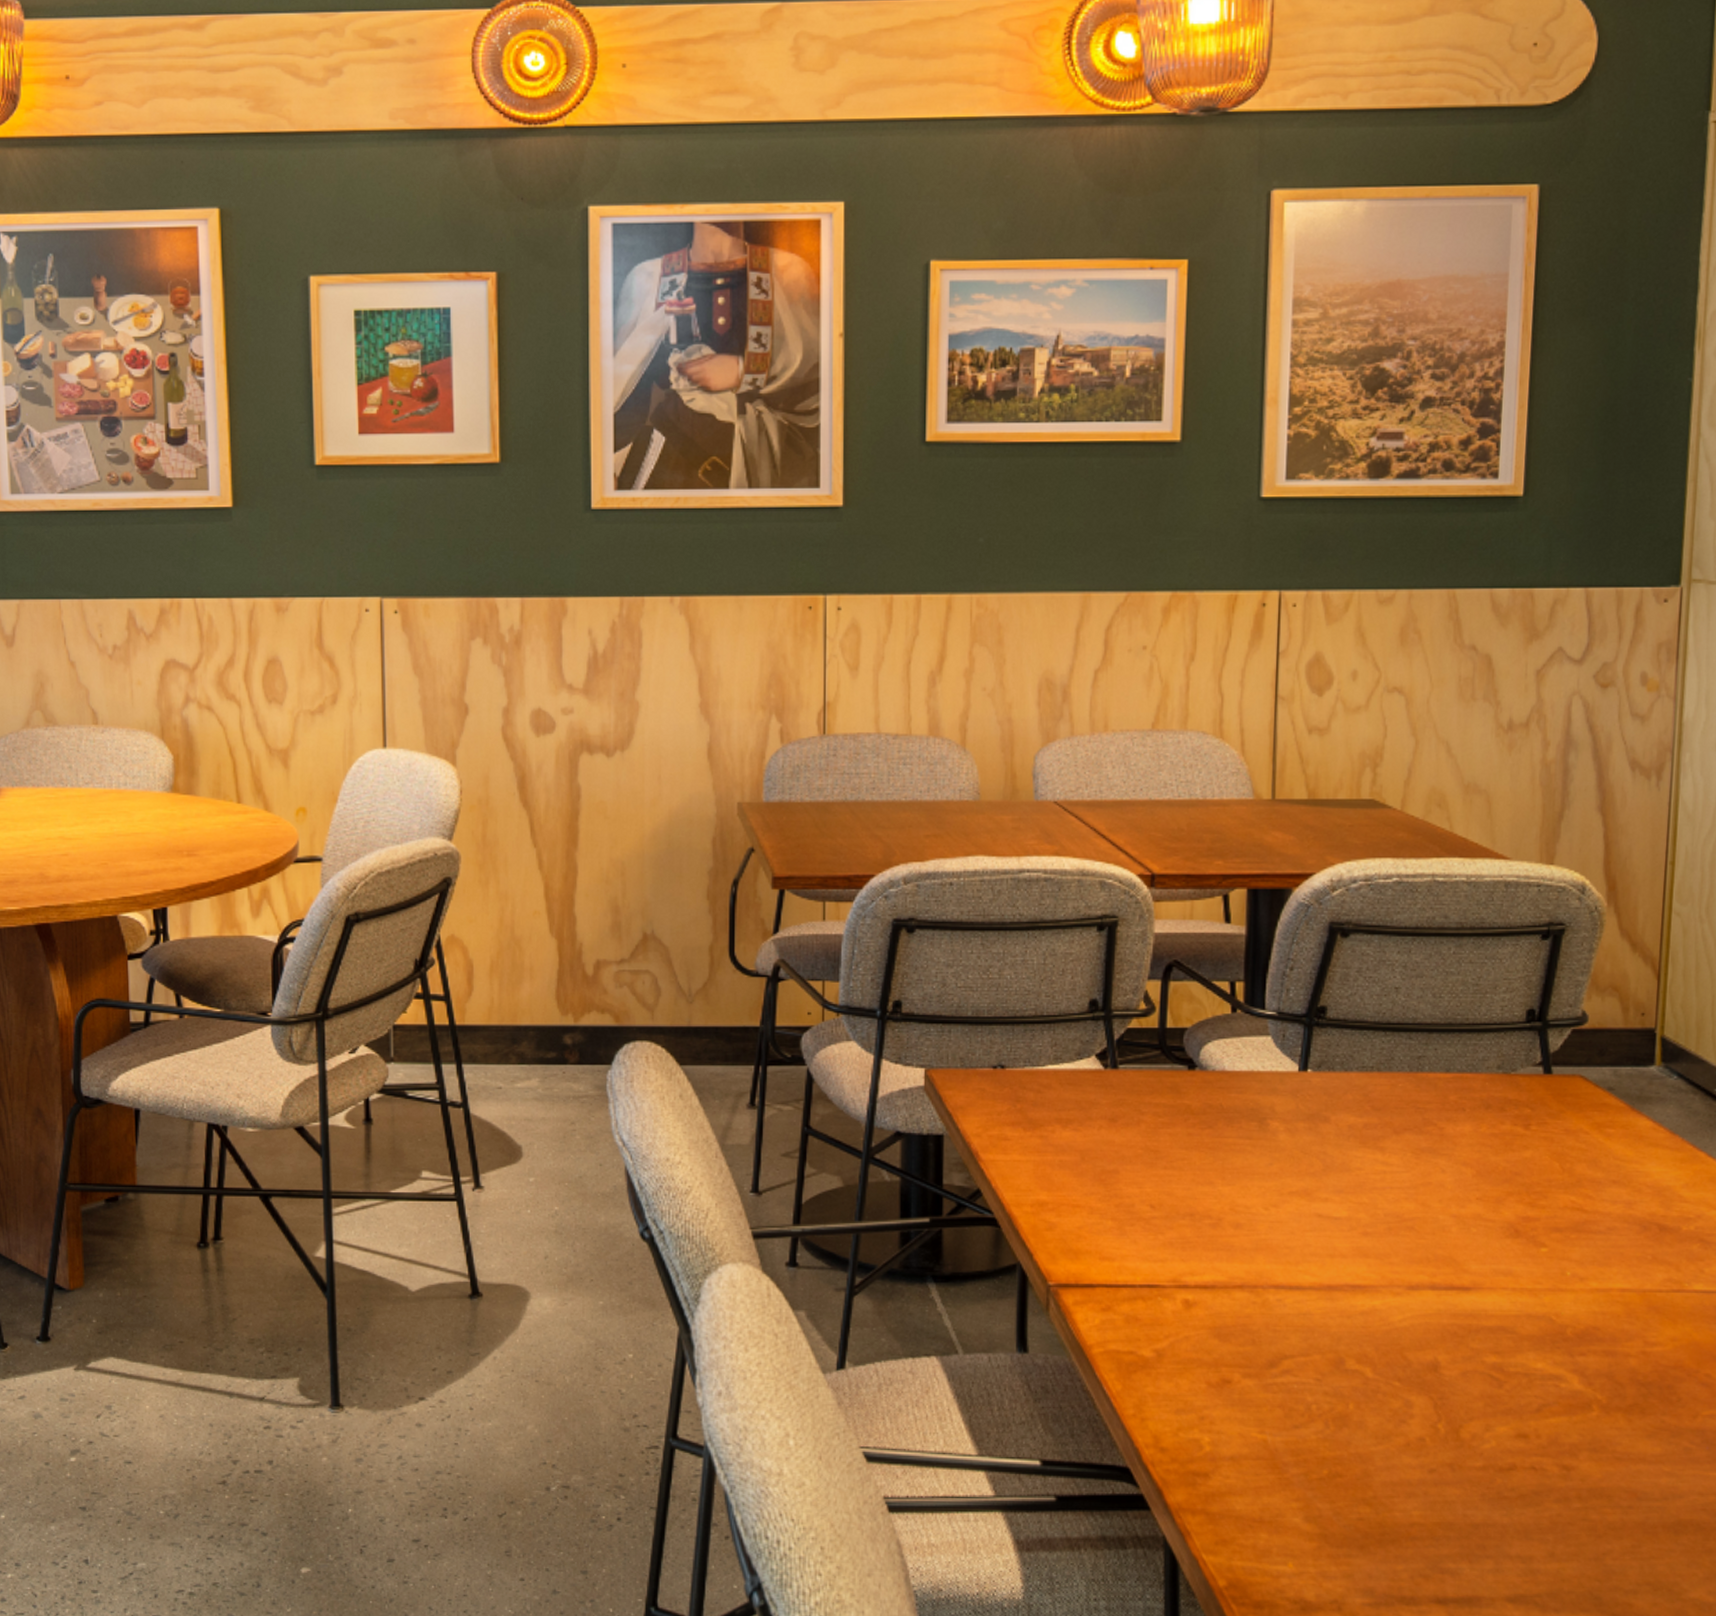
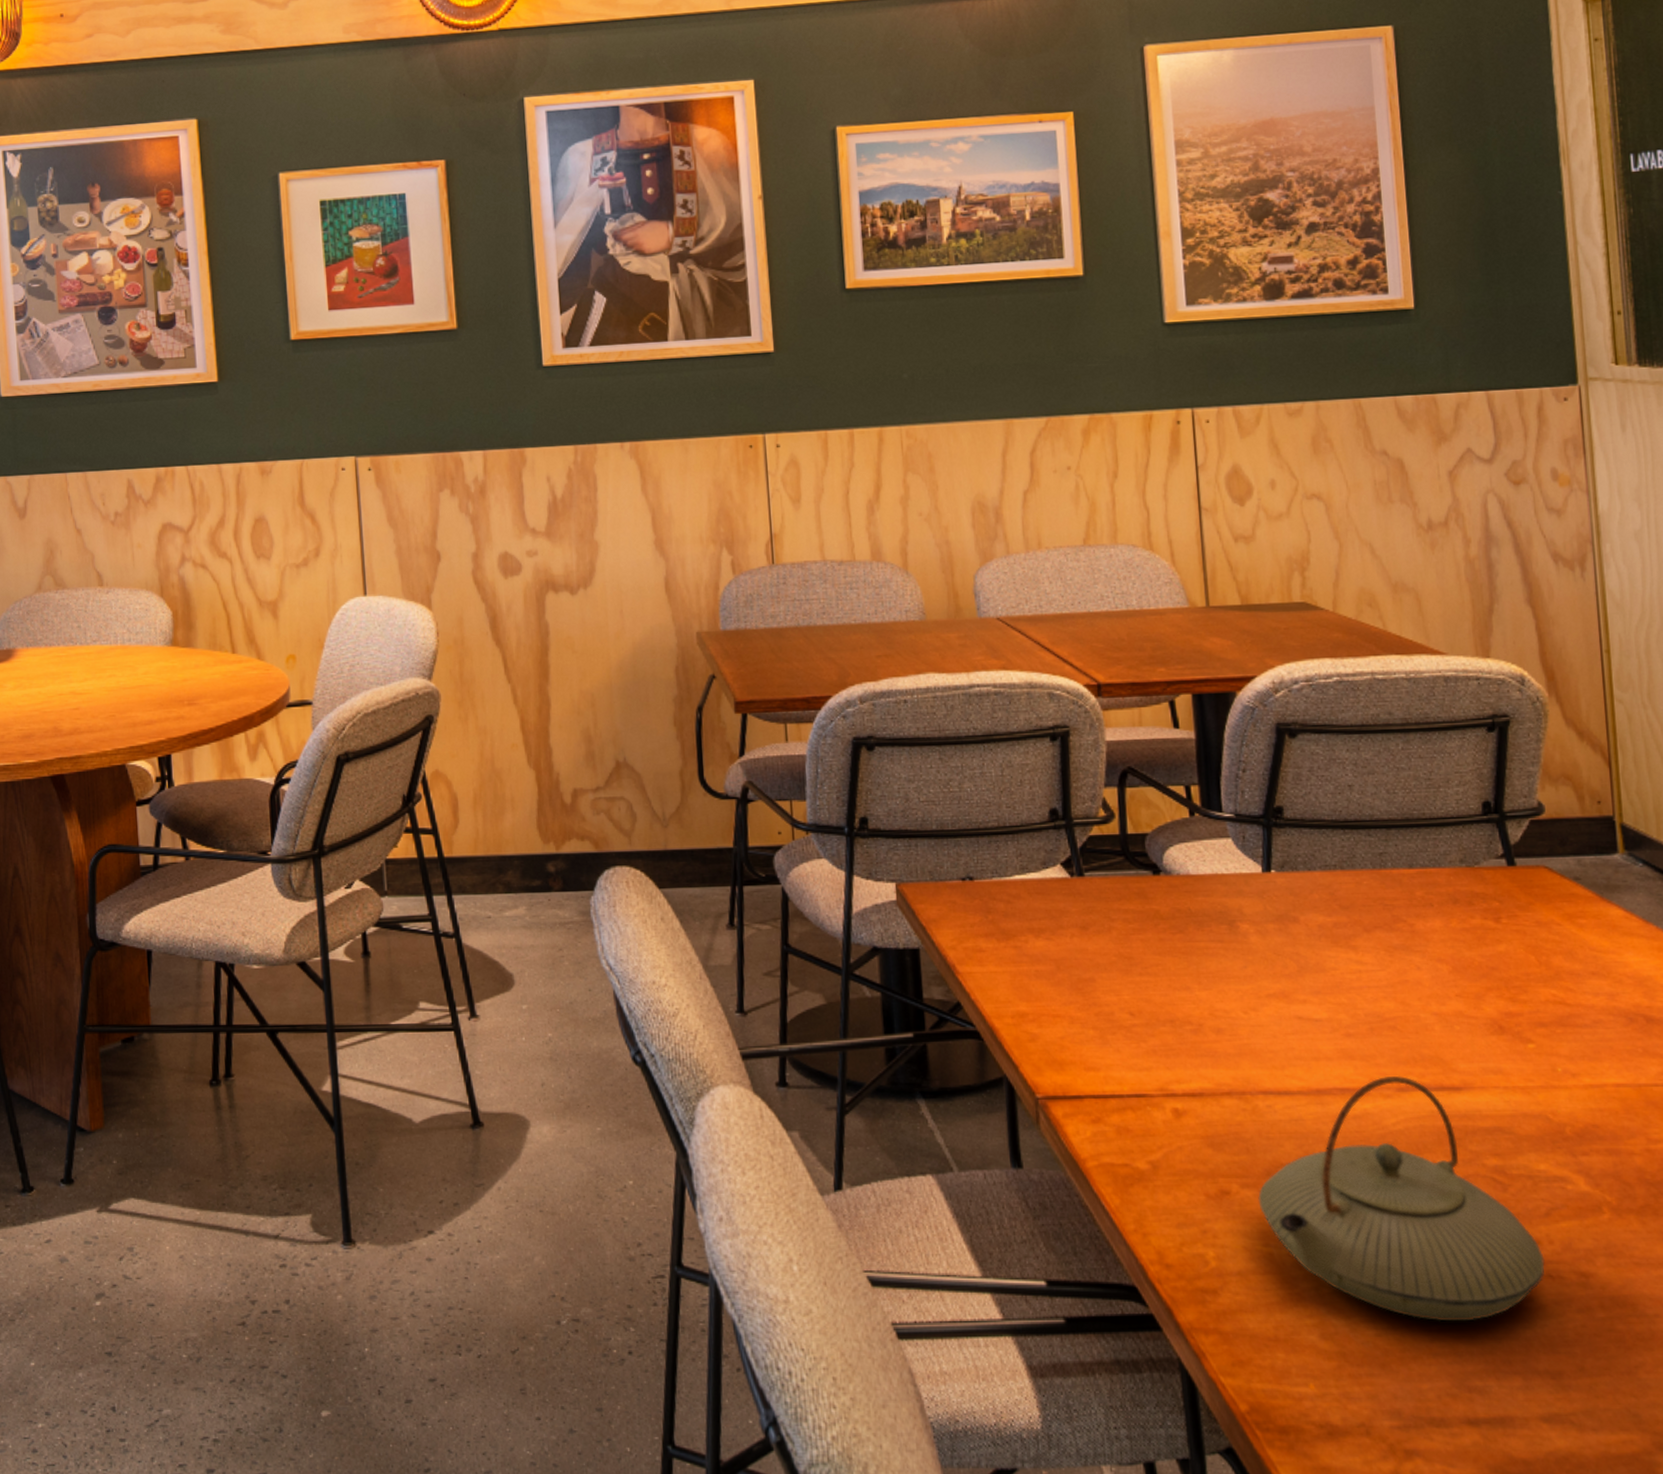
teapot: none [1258,1274,1530,1508] -> present [1258,1075,1545,1322]

